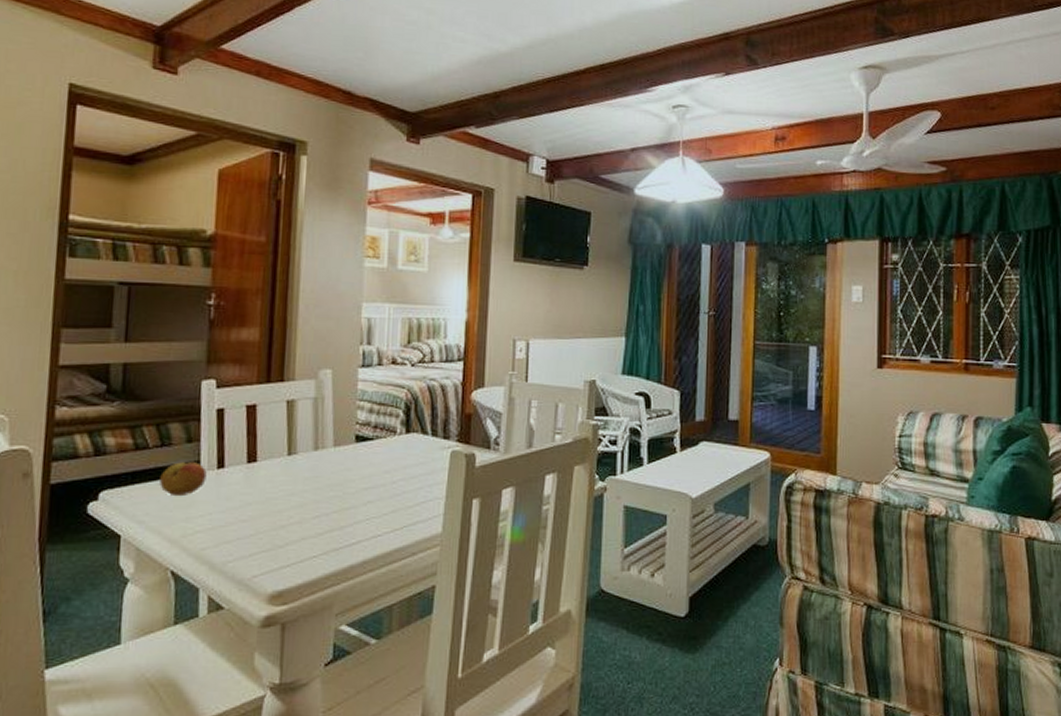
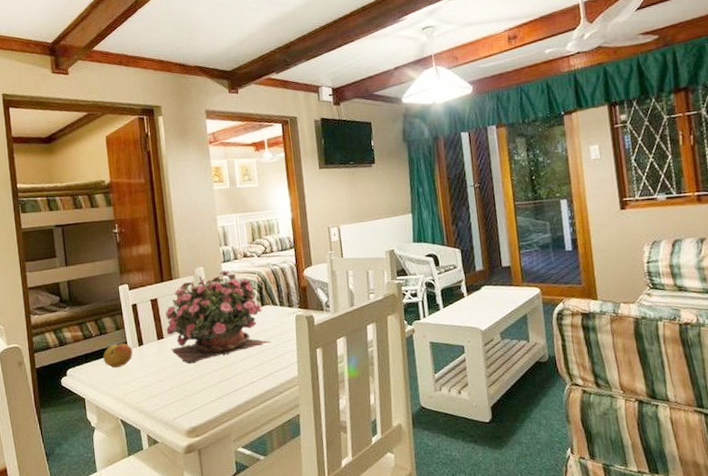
potted flower: none [262,379,412,502] -> present [165,270,271,364]

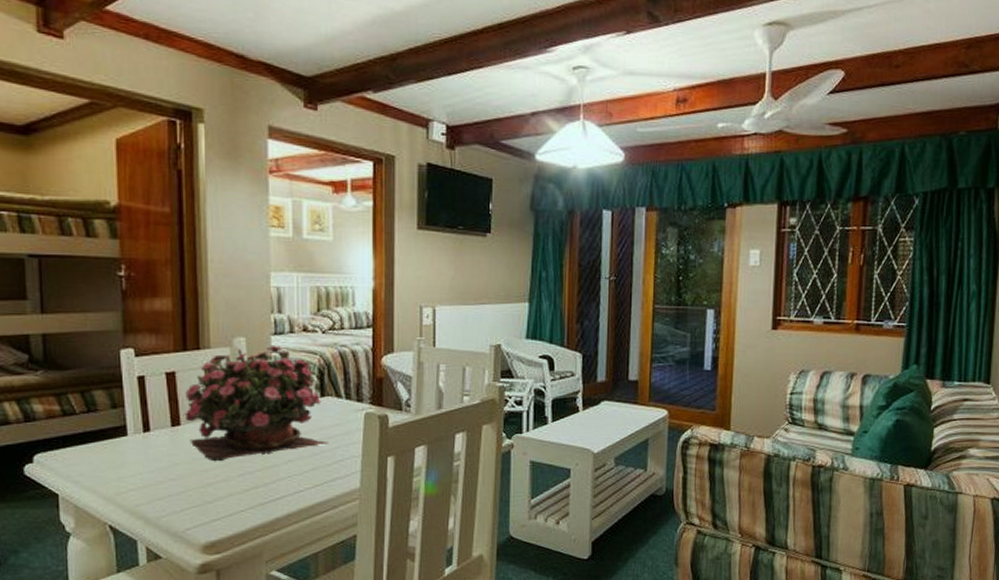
fruit: present [103,343,133,368] -> none [90,427,134,459]

